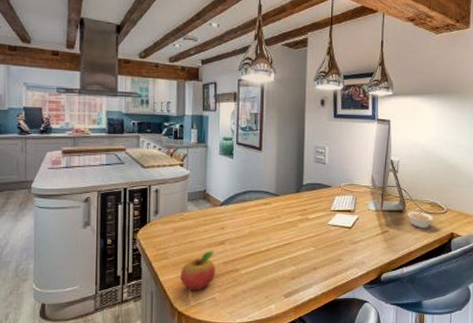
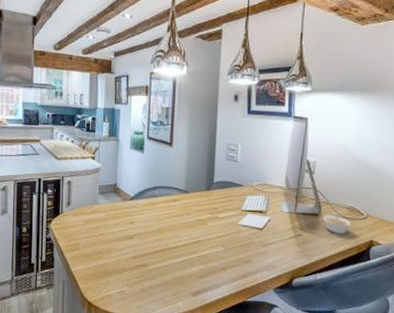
fruit: present [180,250,216,291] -> none [91,244,125,283]

